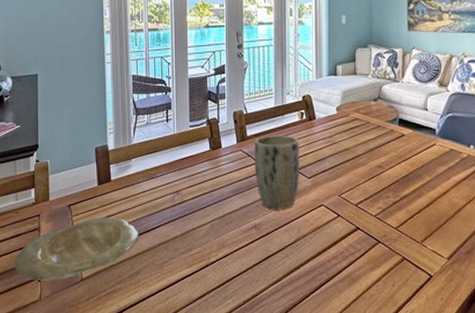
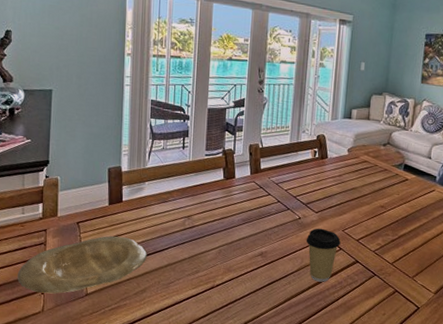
plant pot: present [254,135,299,211] -> none [265,170,310,241]
coffee cup: none [300,194,338,253] -> present [306,228,341,282]

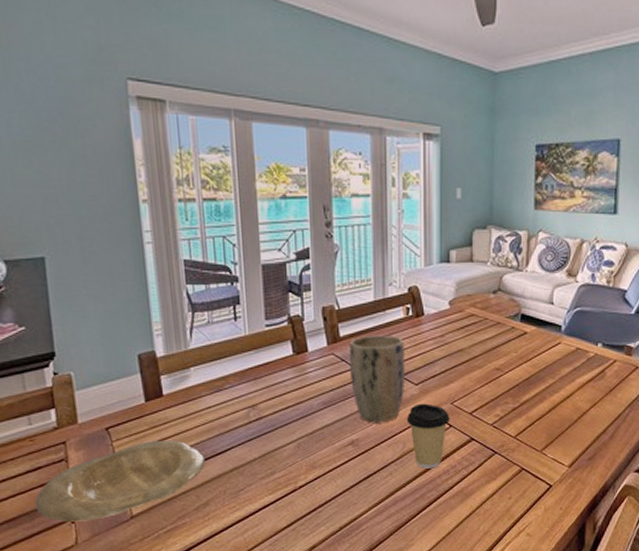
plant pot: none [265,170,310,241] -> present [349,335,404,423]

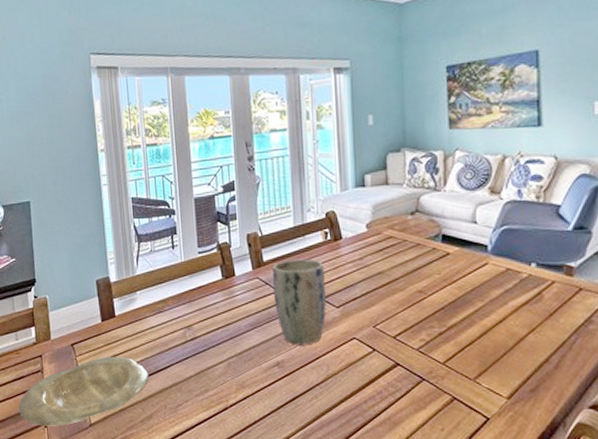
coffee cup: present [406,403,450,469] -> none [329,326,373,393]

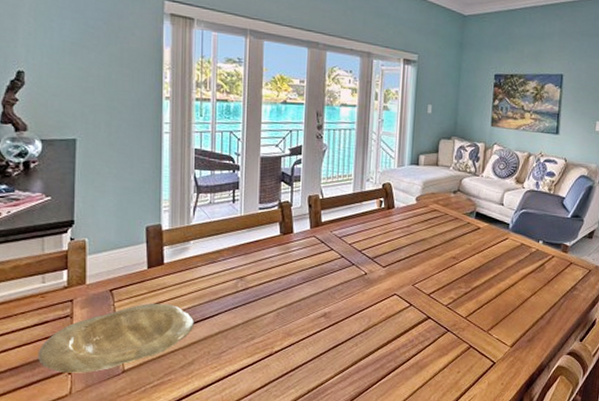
plant pot: present [272,259,326,345] -> none [327,222,376,299]

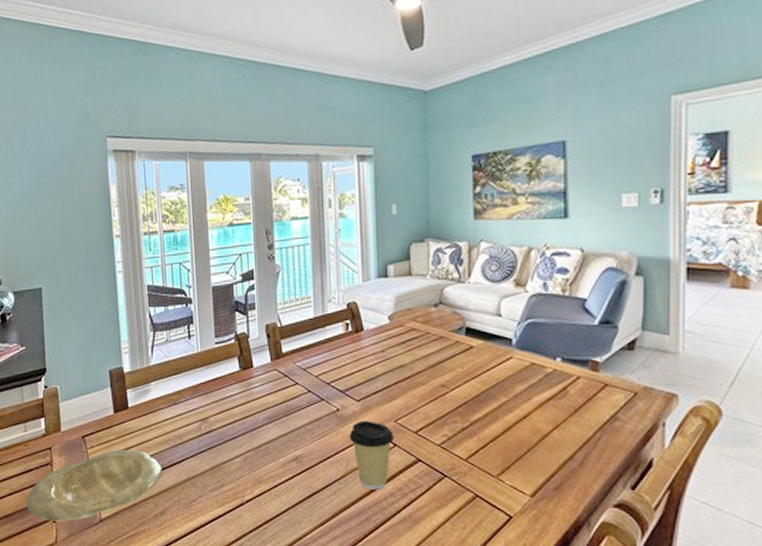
coffee cup: none [373,283,411,342] -> present [349,420,394,490]

